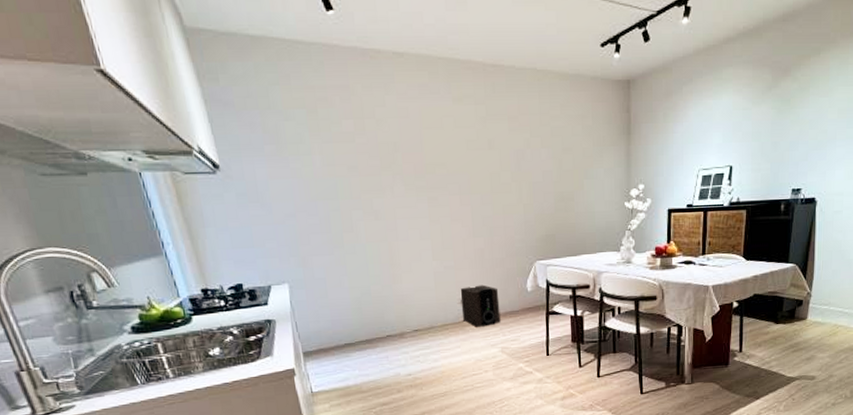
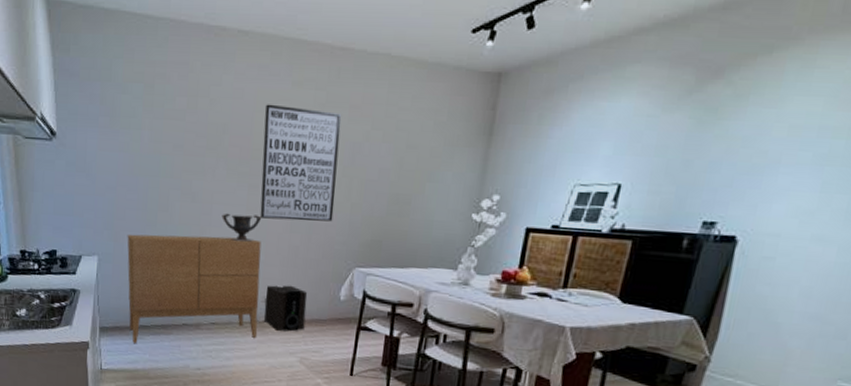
sideboard: none [315,247,458,362] -> present [127,234,262,343]
decorative urn: none [407,225,446,252] -> present [221,213,262,242]
wall art: none [430,120,510,227] -> present [259,104,342,222]

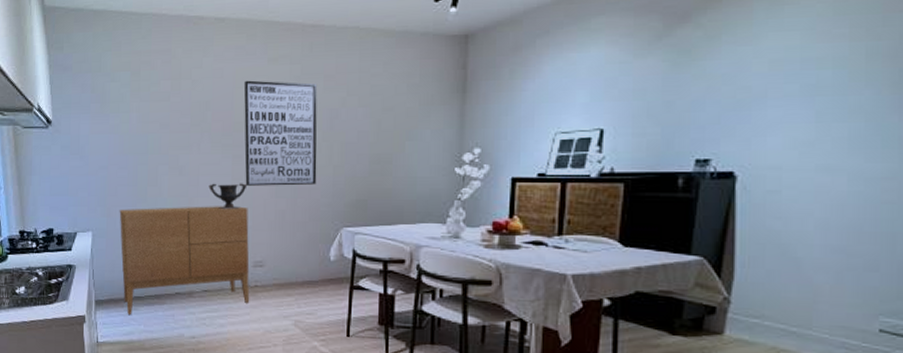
speaker: present [263,285,308,332] -> none [255,248,297,295]

